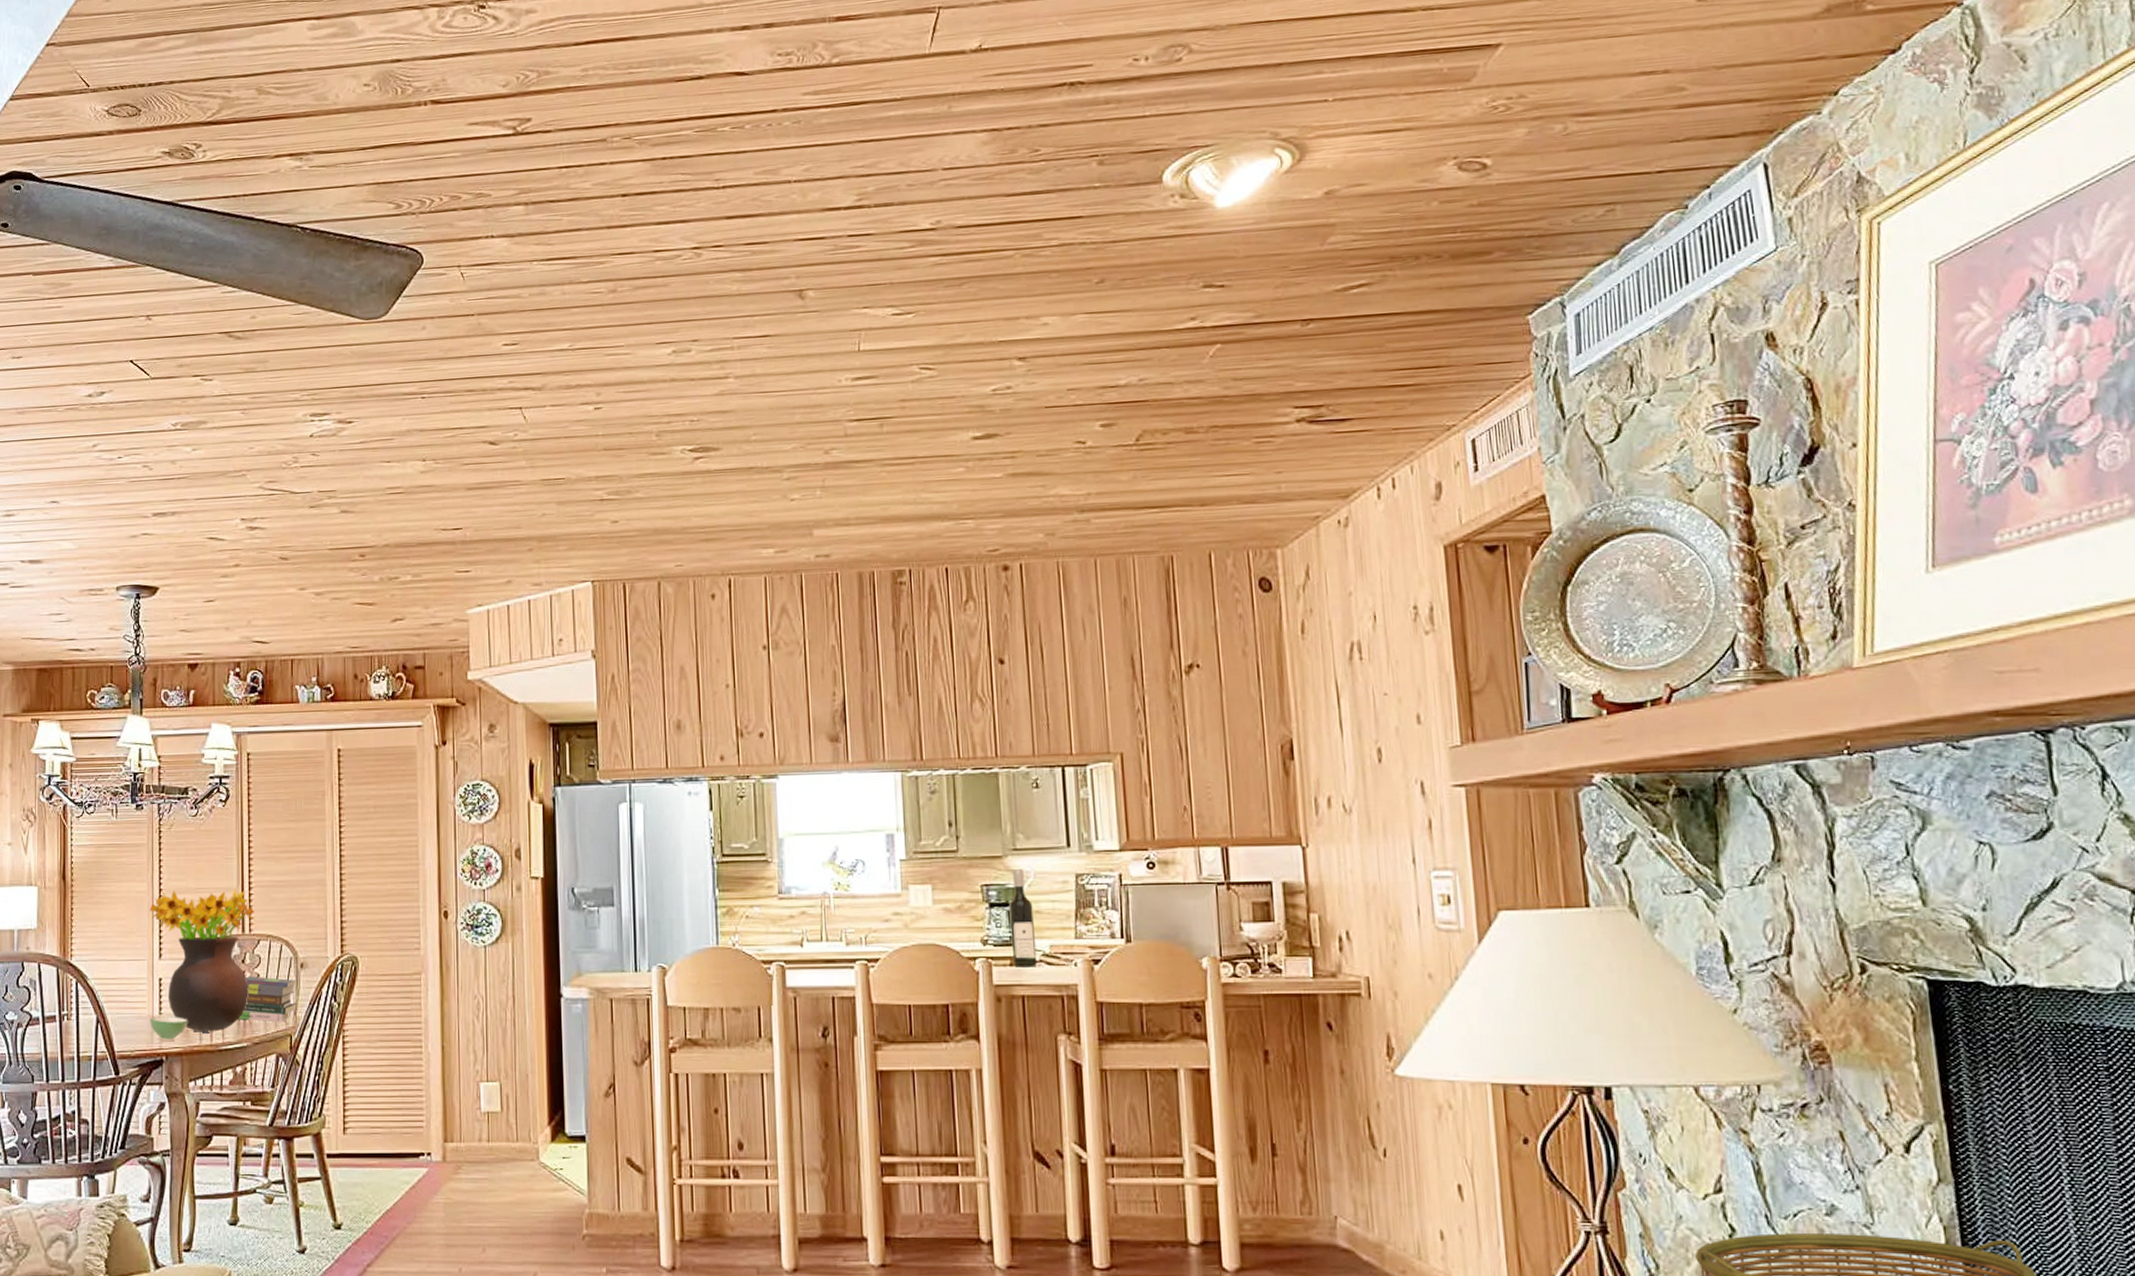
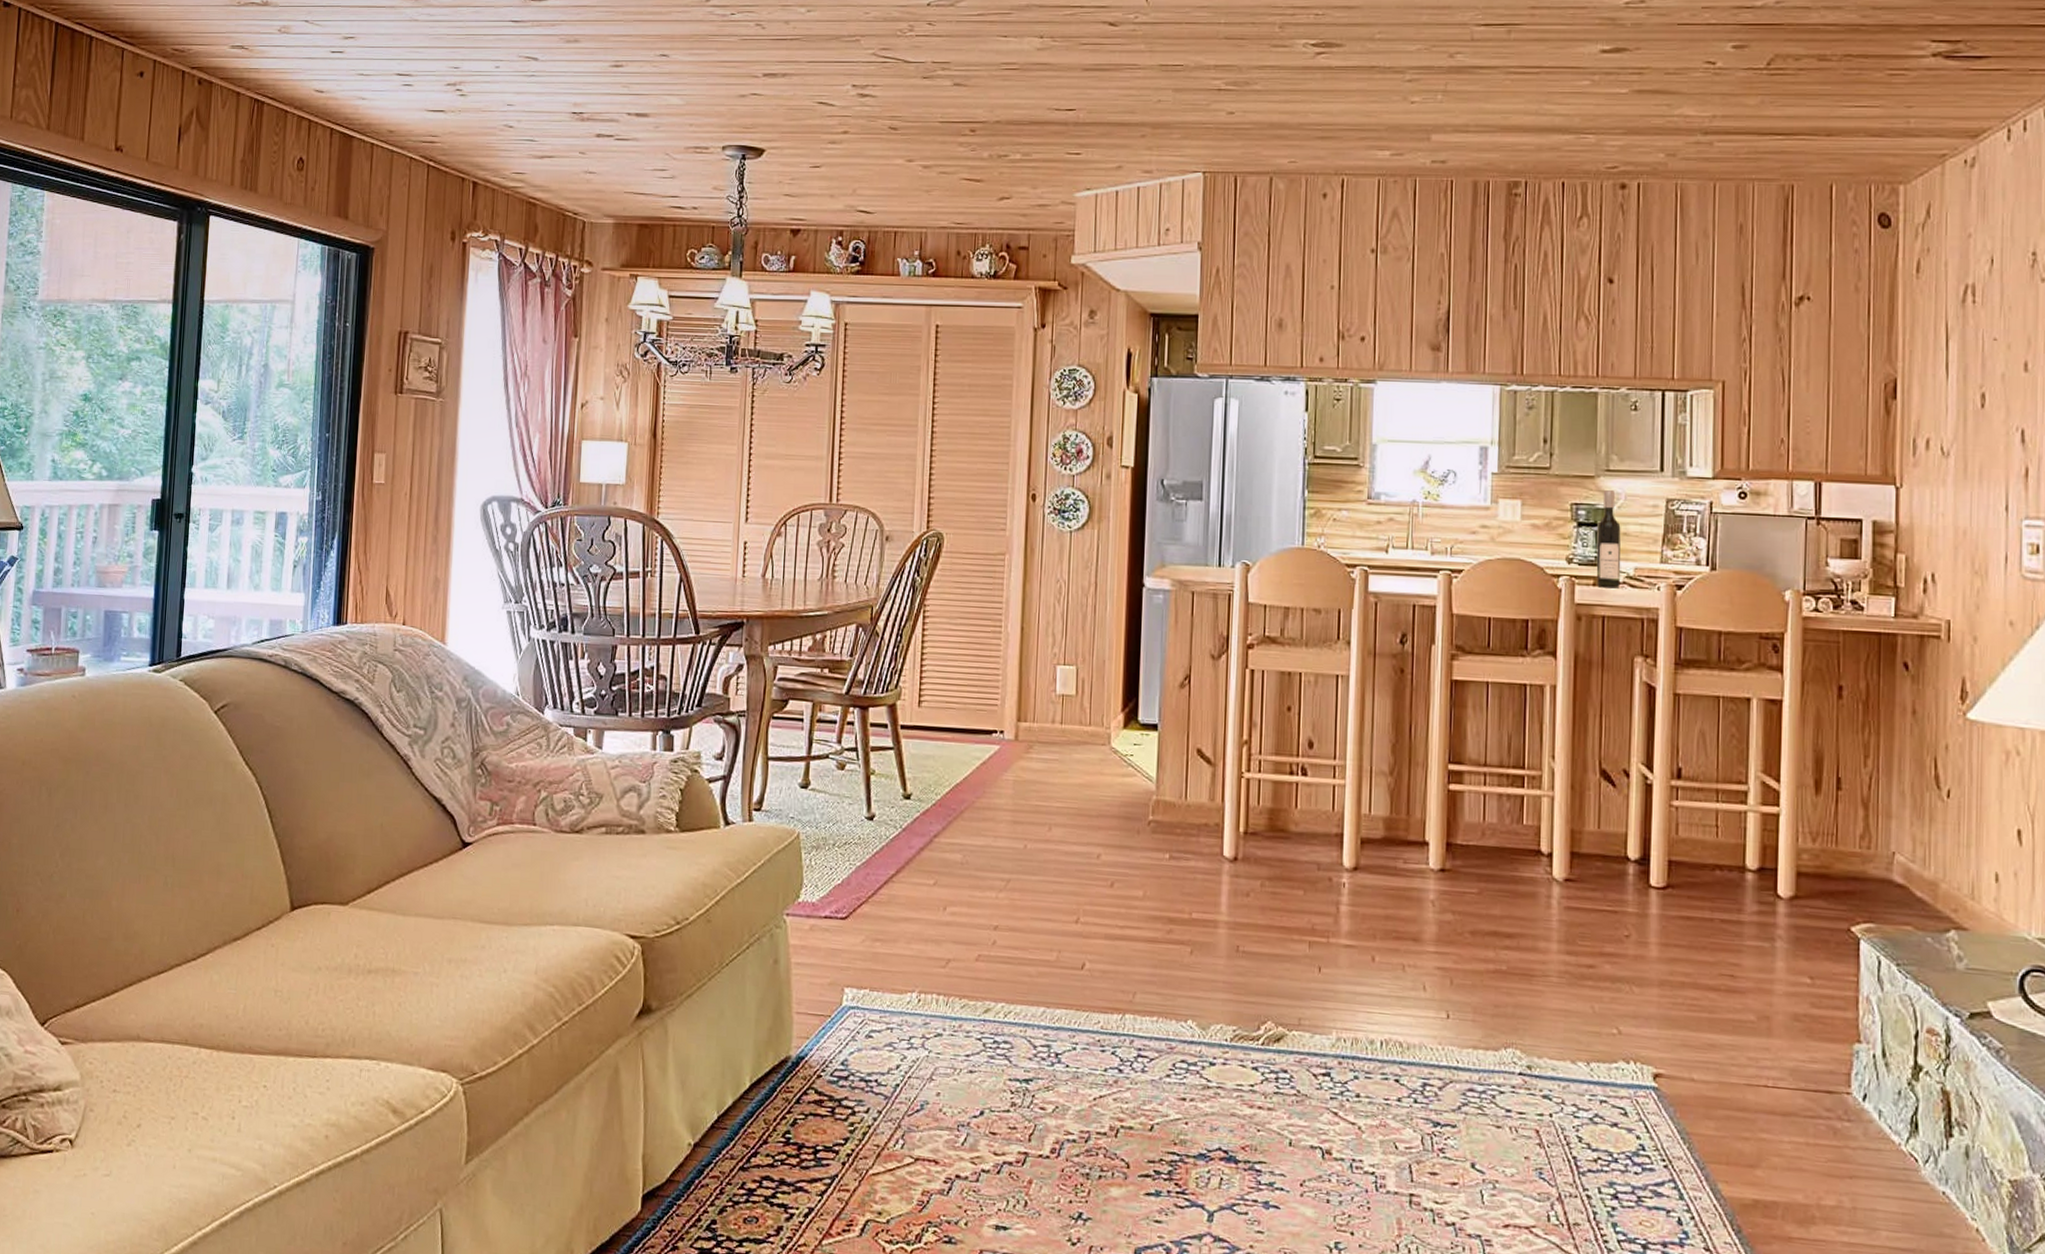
bowl: present [149,1017,189,1042] -> none [732,579,771,605]
flower arrangement: present [150,887,254,1032] -> none [739,454,843,599]
books: present [239,976,297,1022] -> none [821,545,881,593]

